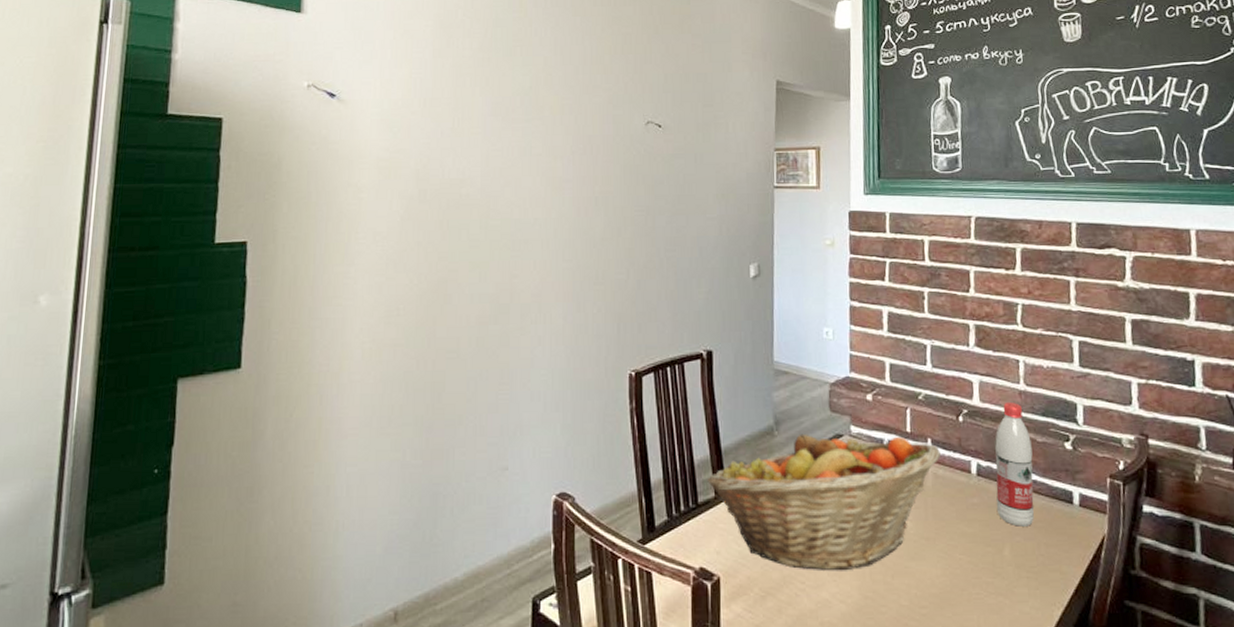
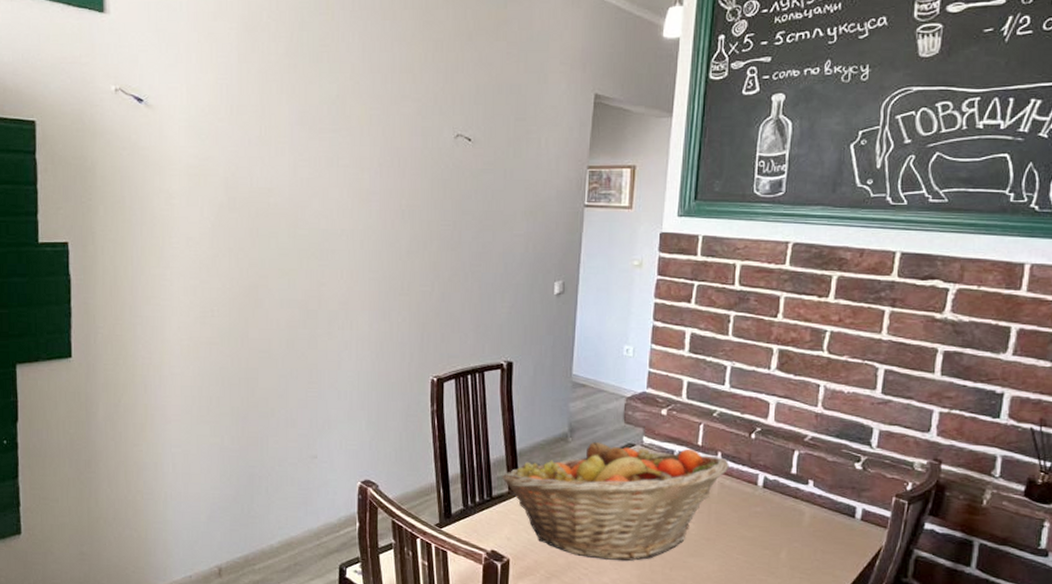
water bottle: present [995,401,1035,527] -> none [778,423,822,535]

